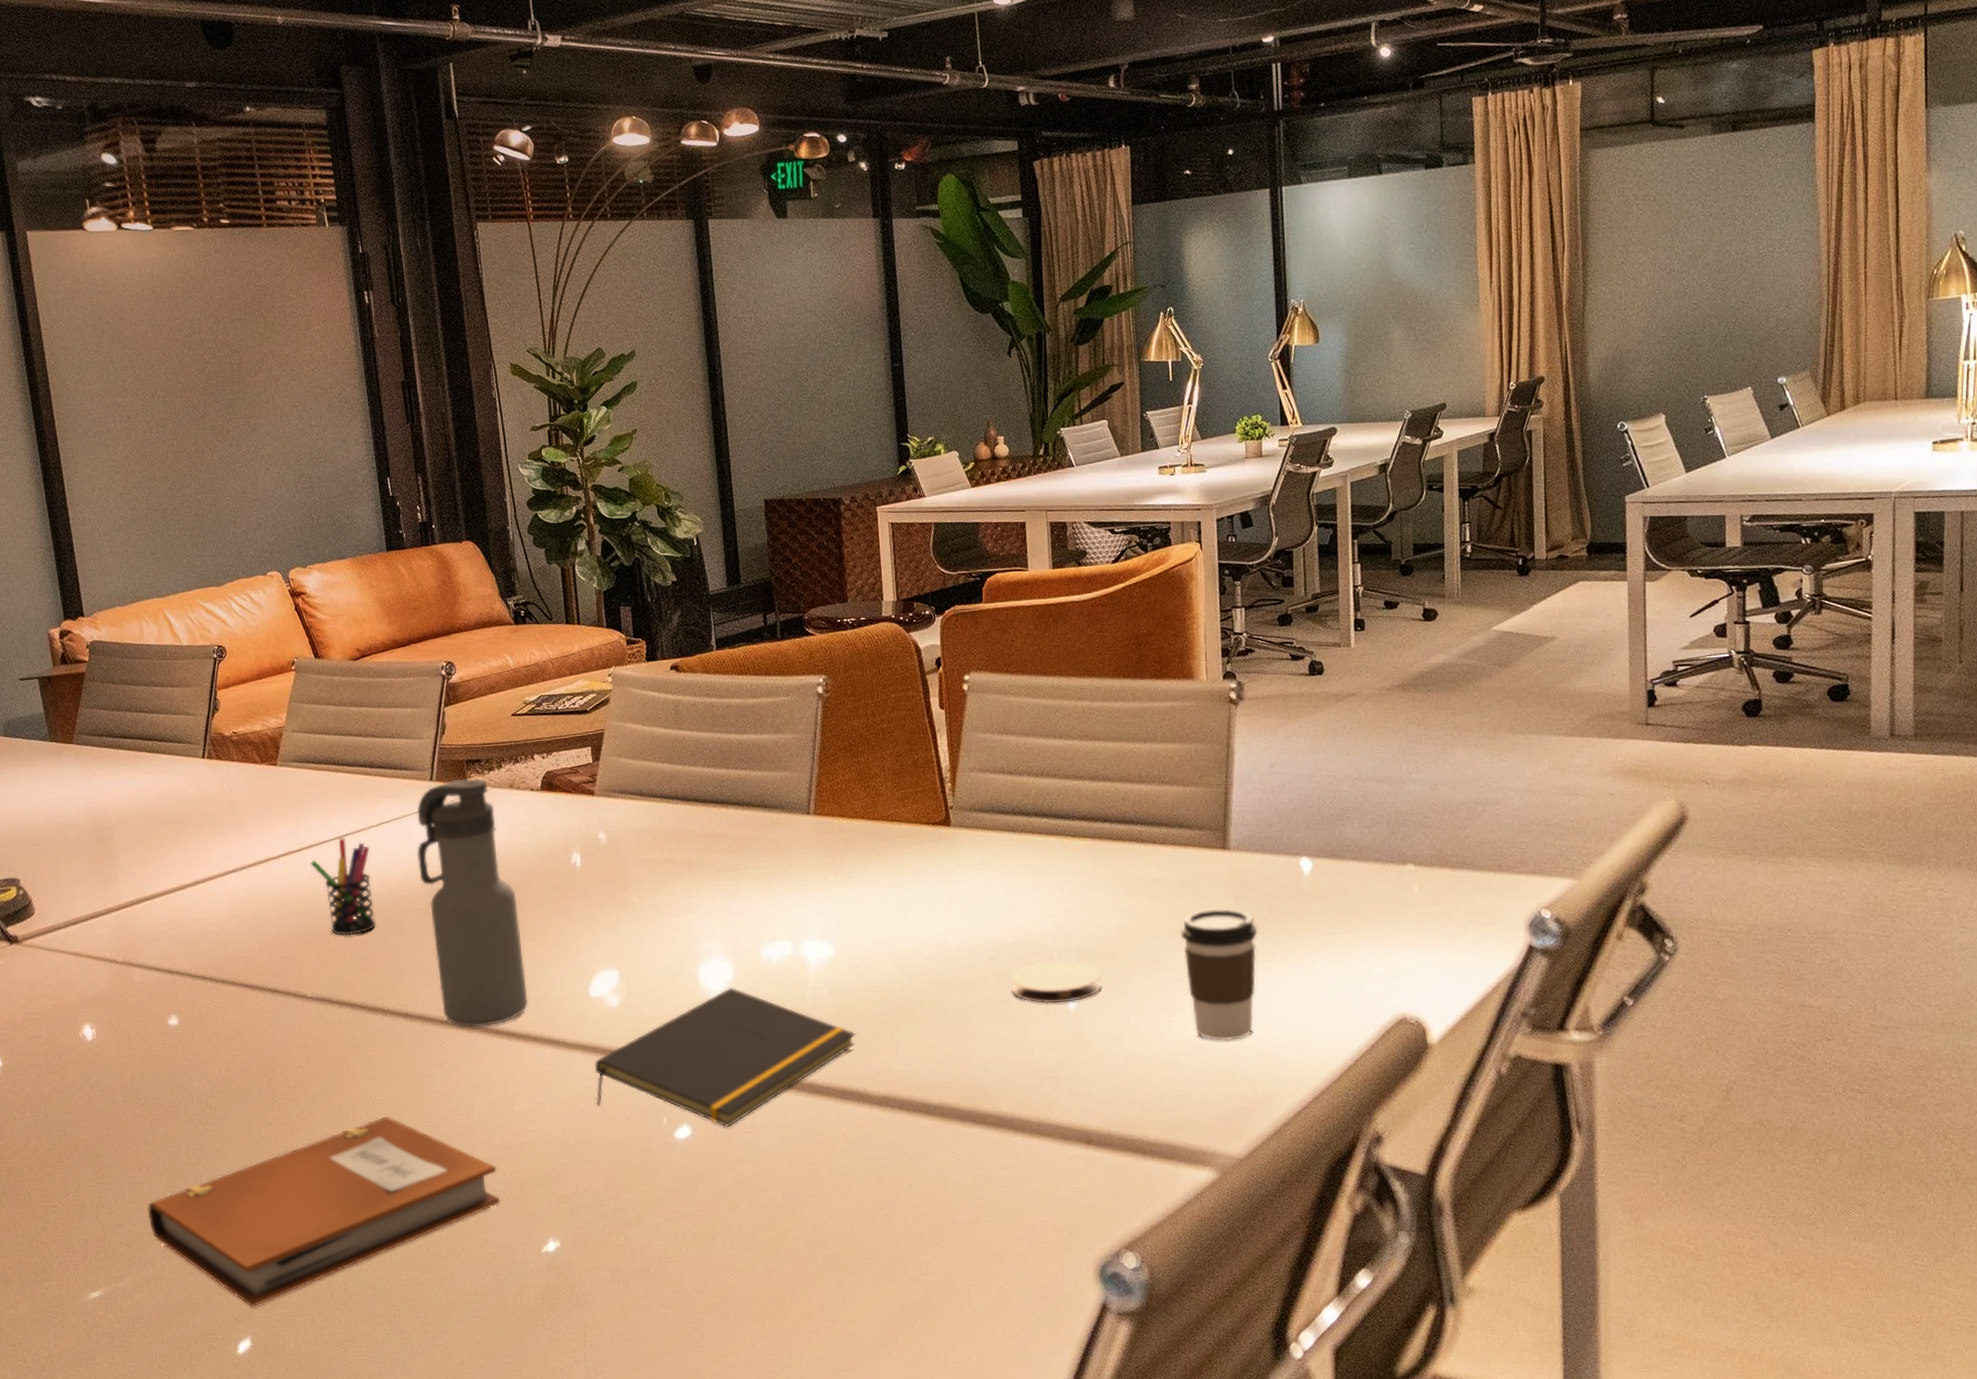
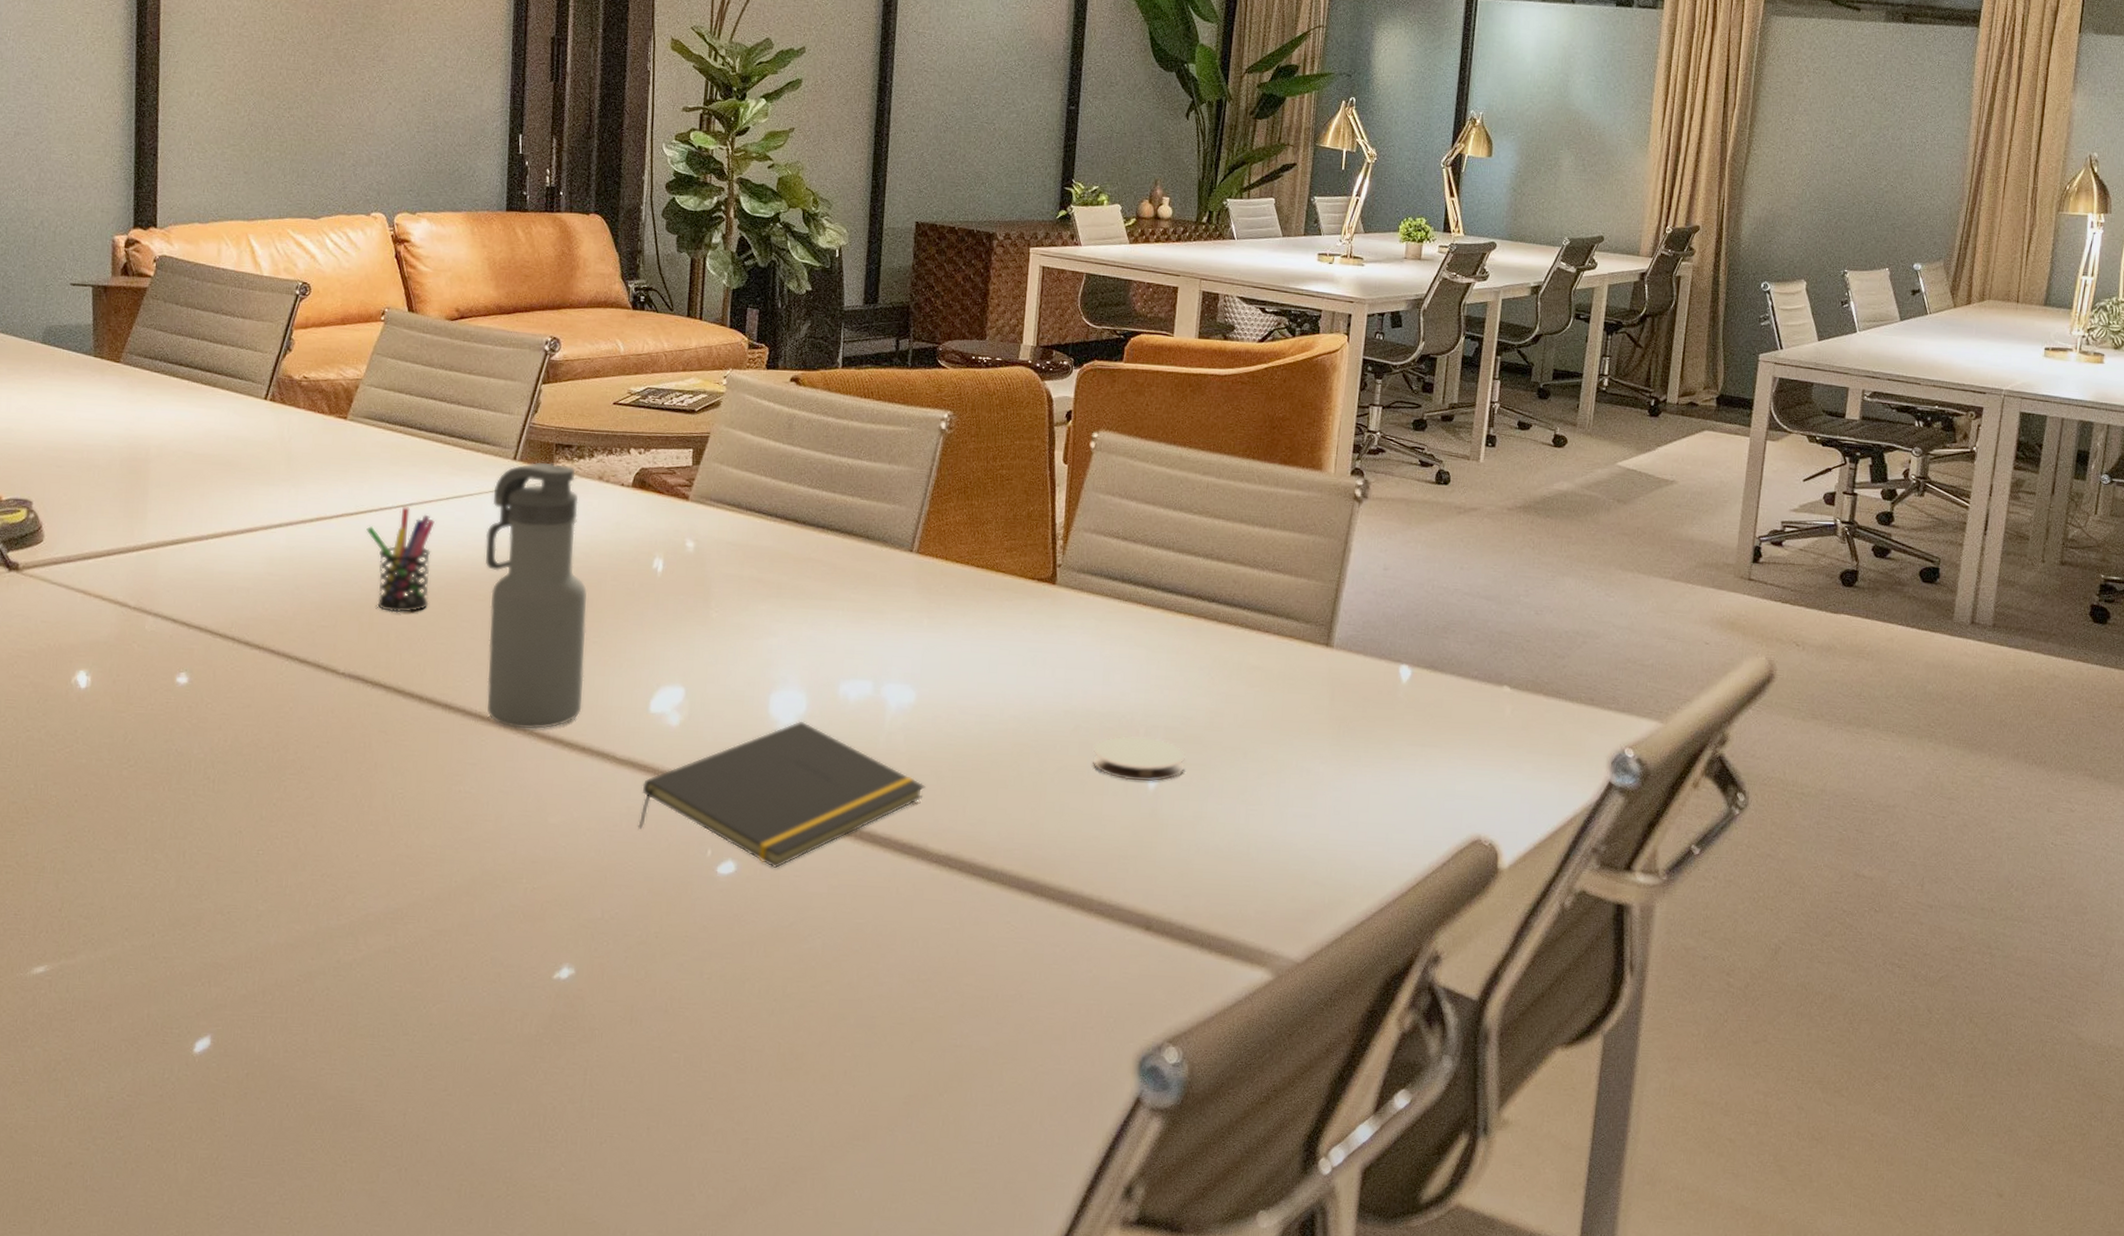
notebook: present [147,1116,501,1308] -> none [116,812,518,1004]
coffee cup: present [1180,907,1258,1042] -> none [1271,703,1349,842]

